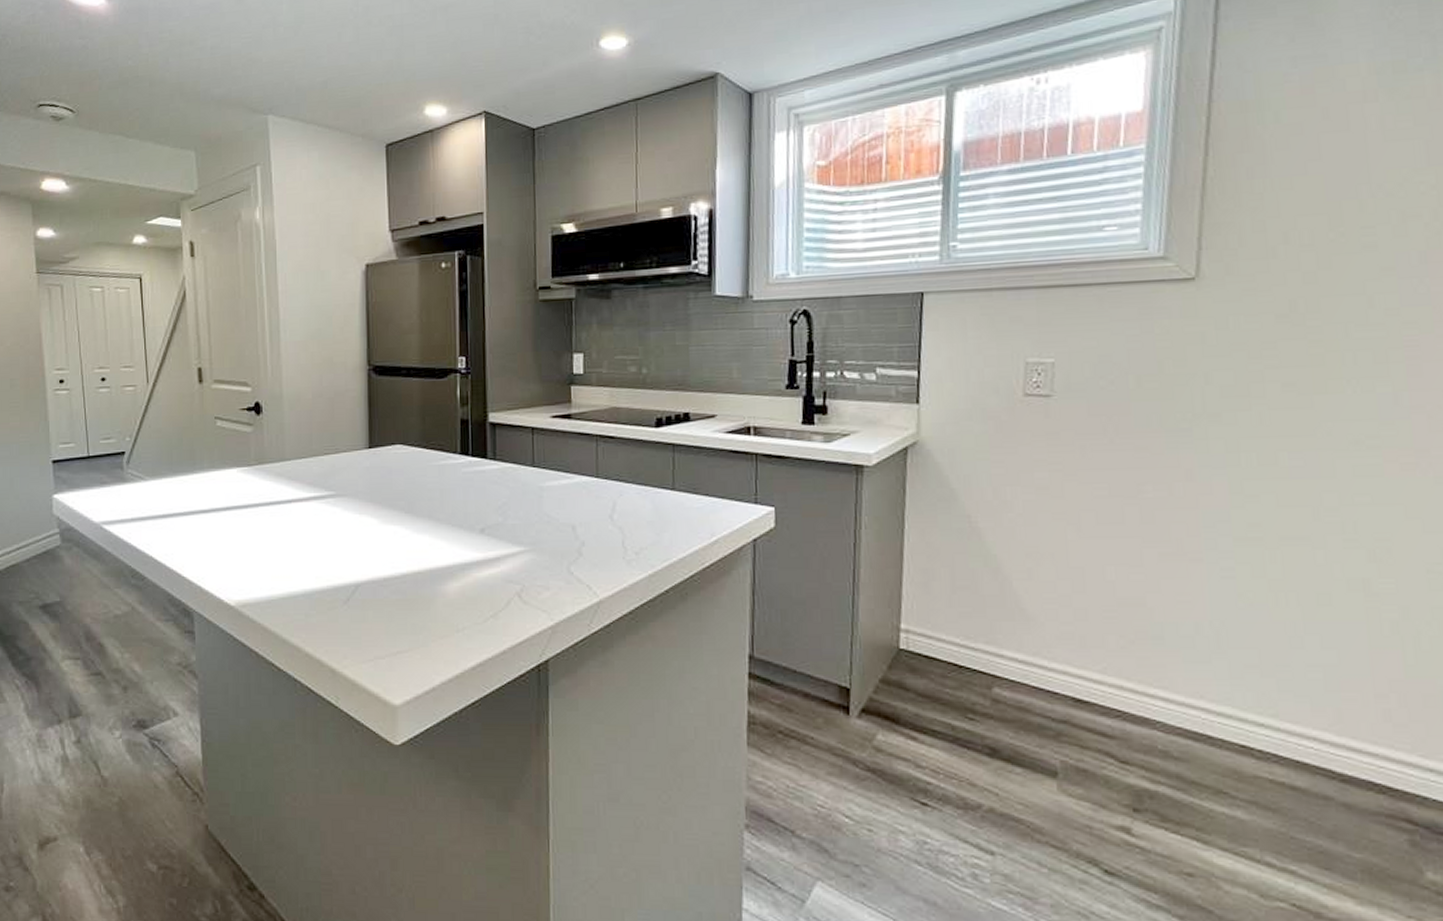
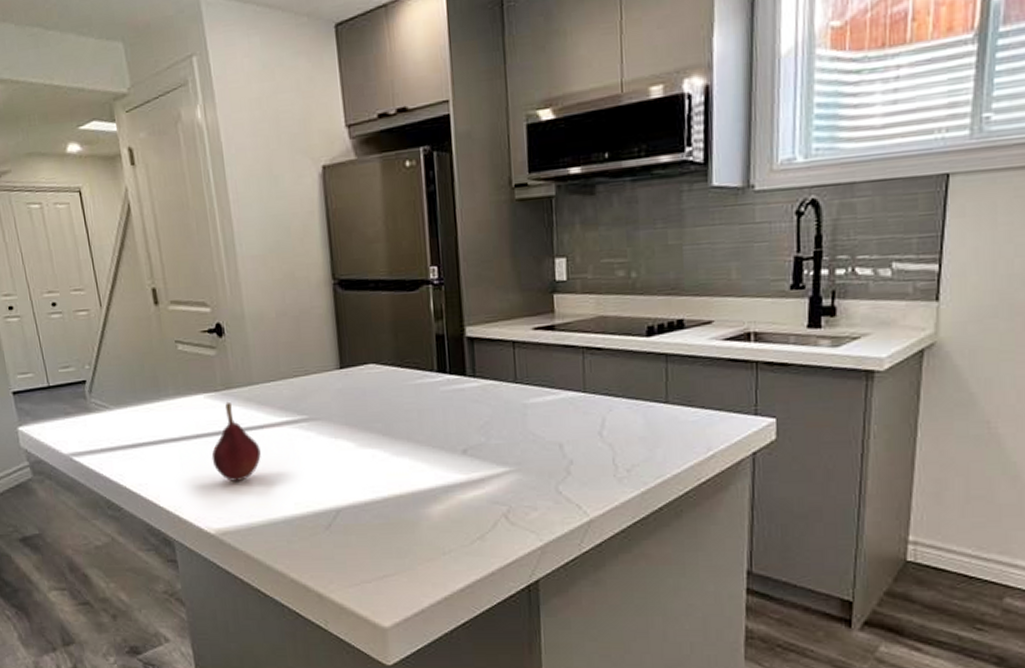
fruit: none [239,476,287,554] -> present [211,401,261,481]

